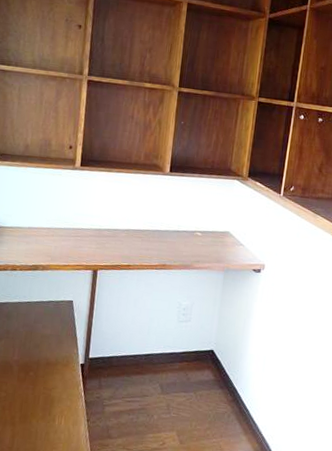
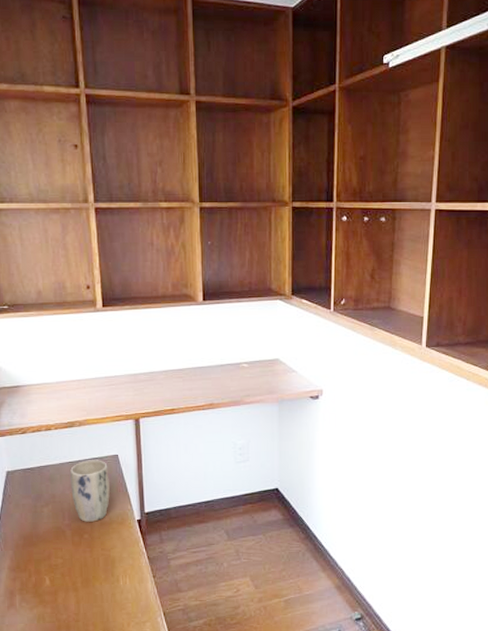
plant pot: none [24,302,62,361] -> present [70,460,110,522]

